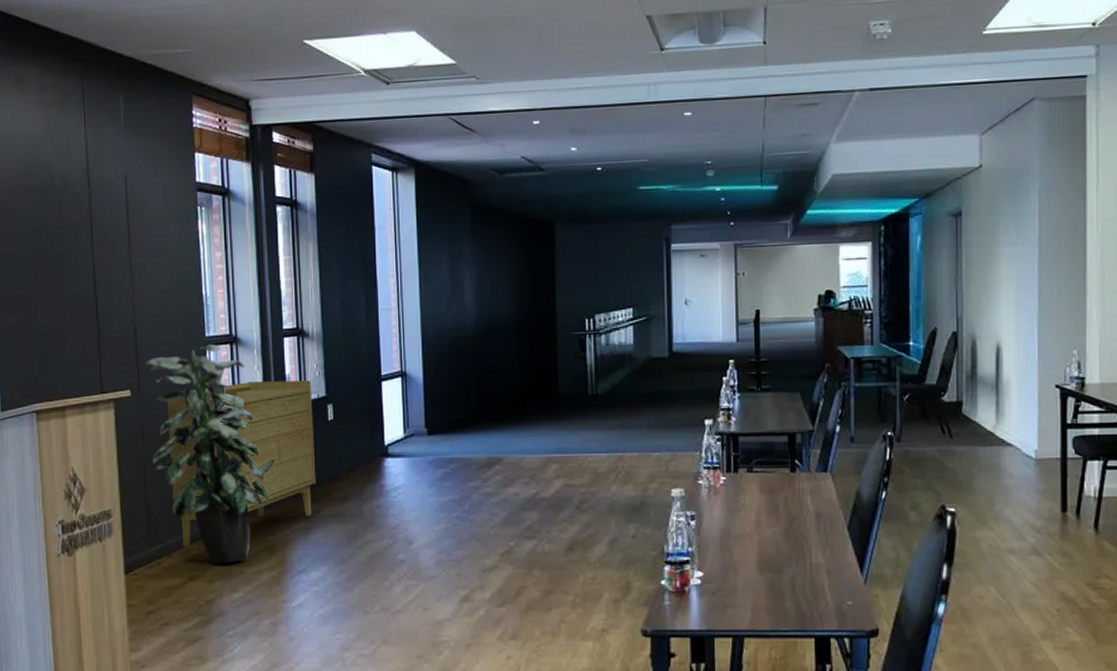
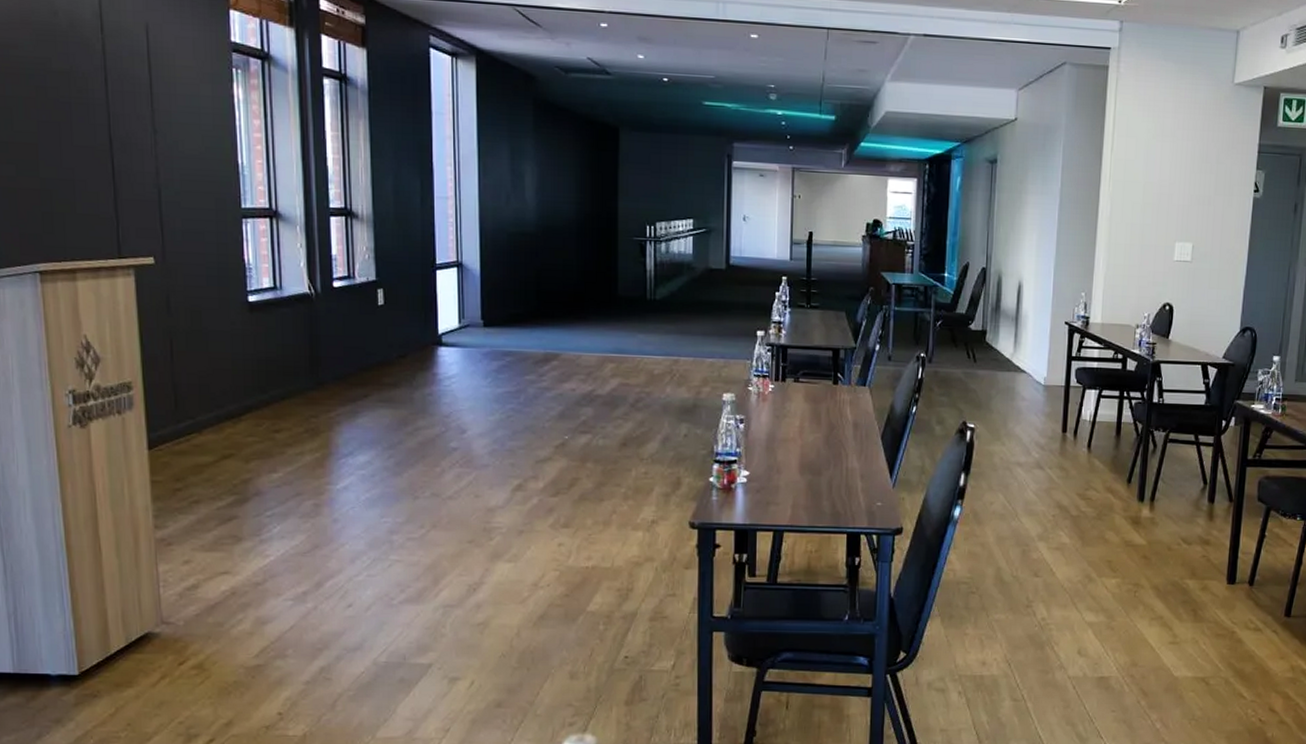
indoor plant: present [145,344,275,564] -> none [171,216,319,444]
sideboard: present [167,380,316,547] -> none [197,259,364,425]

